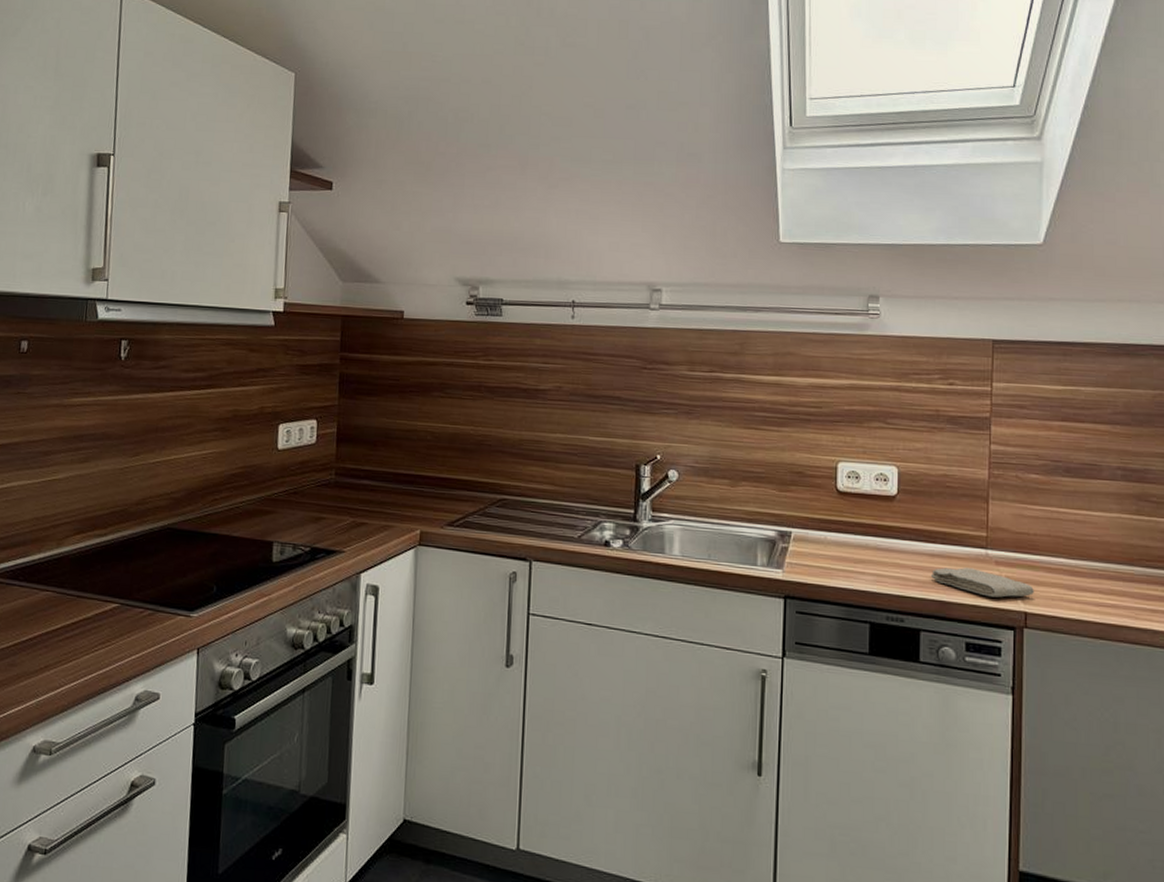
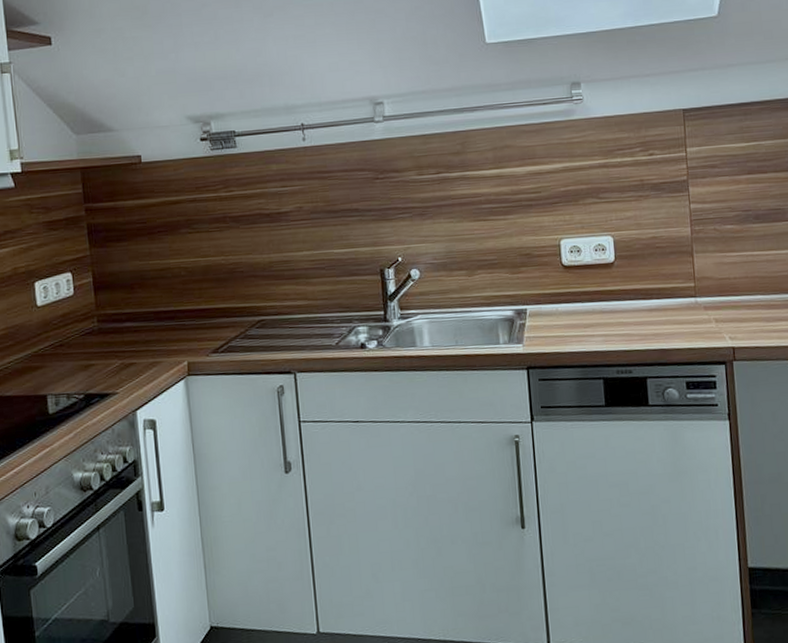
washcloth: present [930,567,1034,598] -> none [650,316,739,339]

